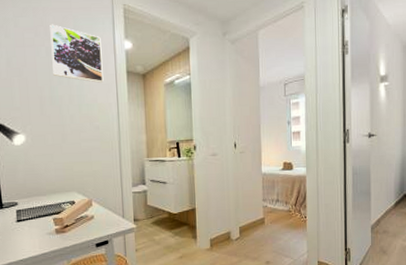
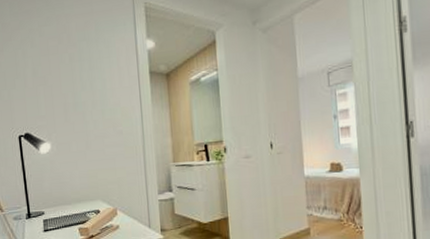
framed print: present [50,24,104,83] -> none [72,30,126,86]

